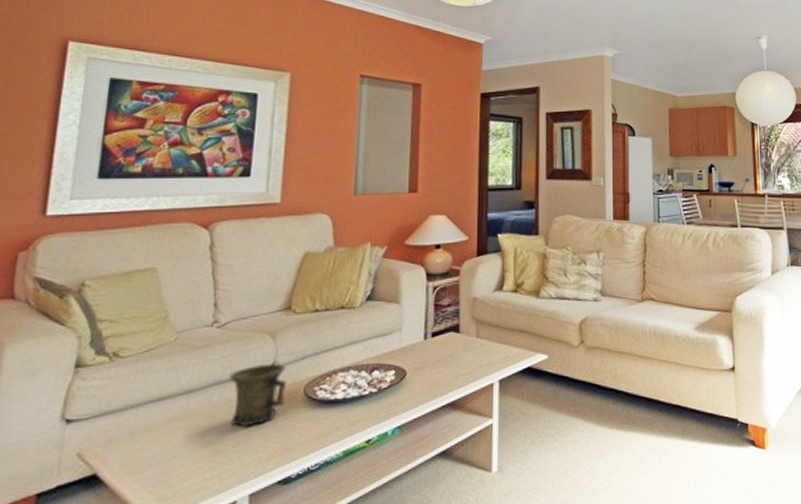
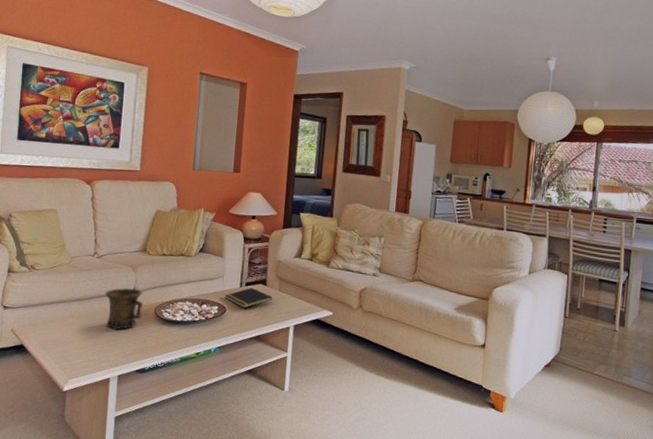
notepad: none [403,337,468,368] -> present [224,287,272,309]

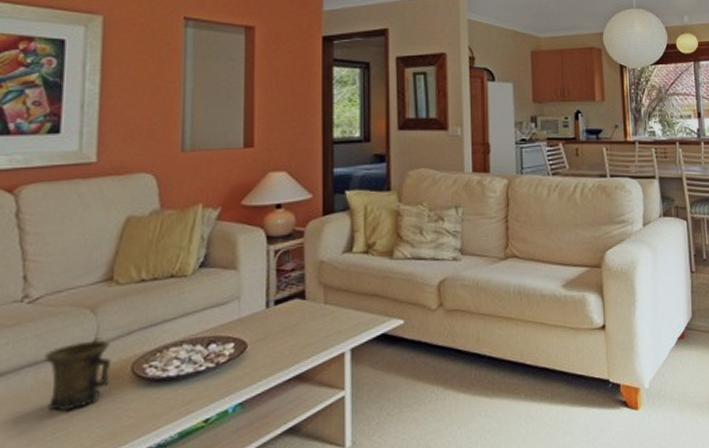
notepad: present [224,287,272,309] -> none [243,305,315,339]

